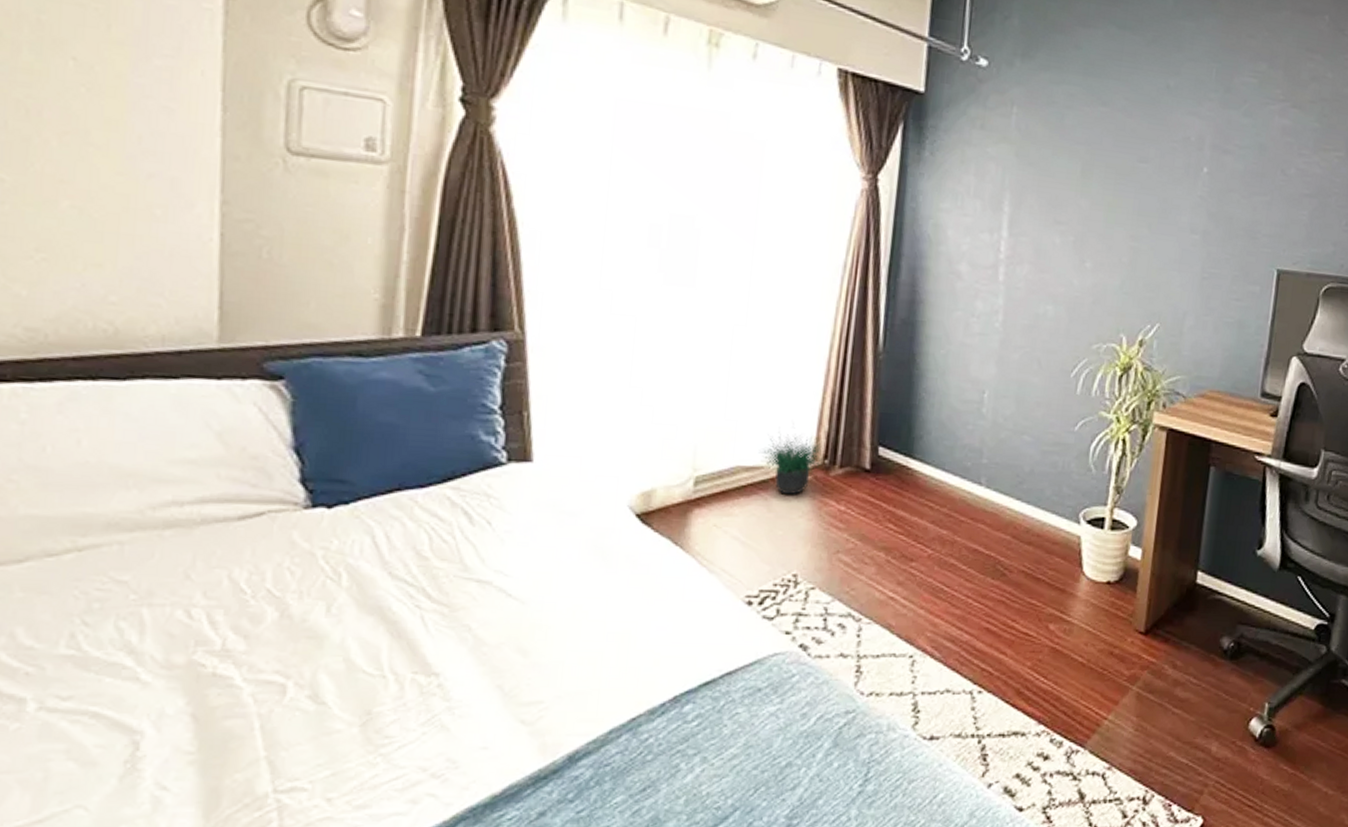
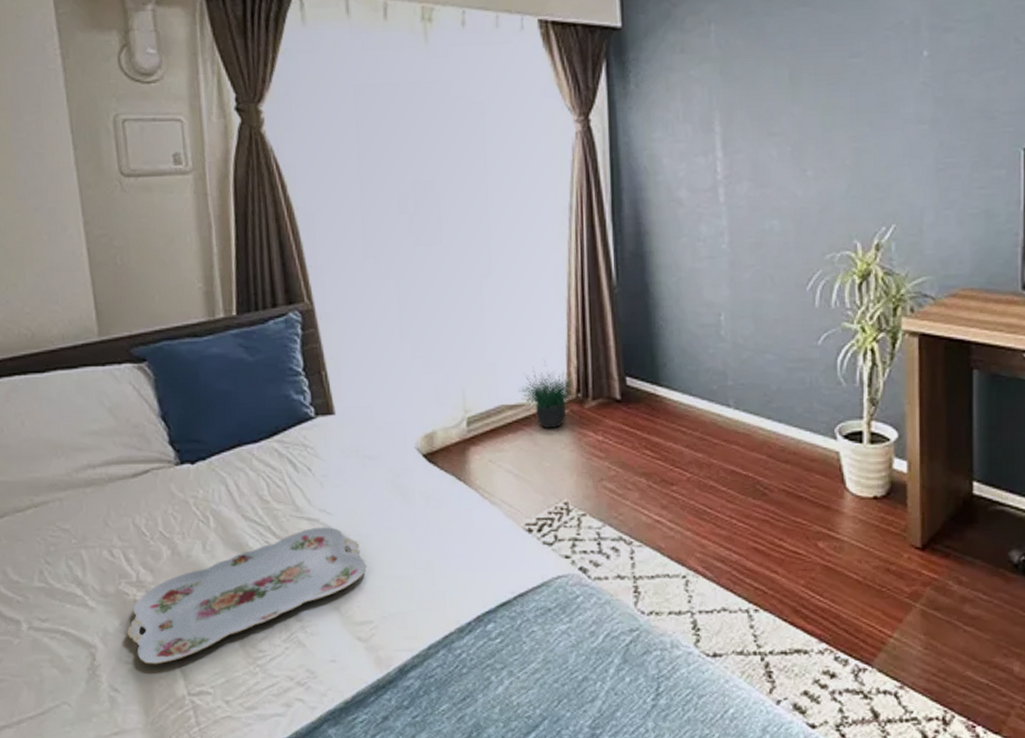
serving tray: none [194,590,546,755] -> present [126,527,367,665]

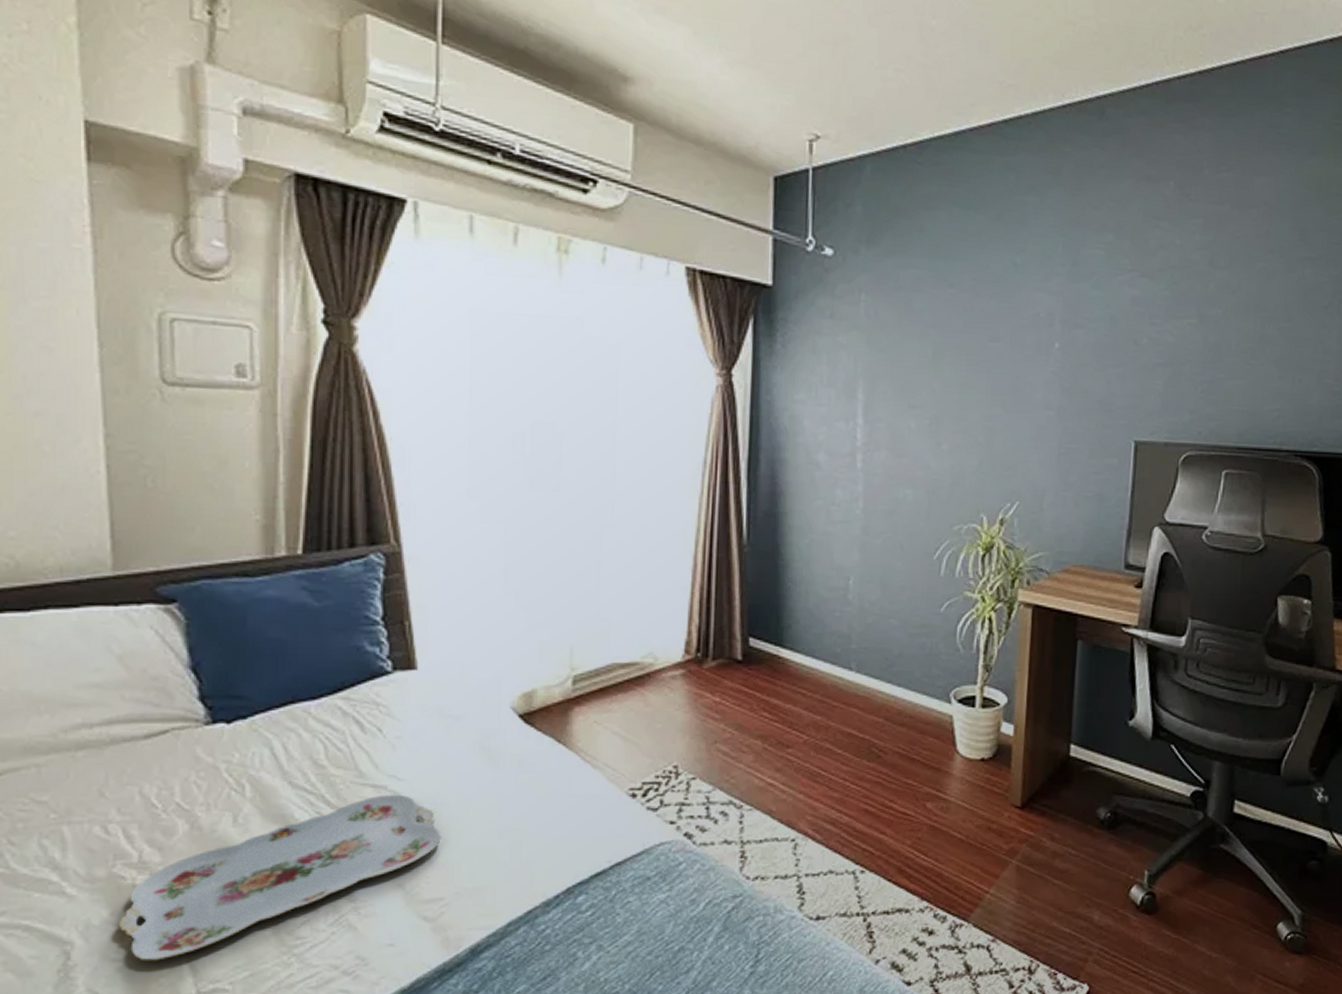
potted plant: present [518,361,576,429] -> none [632,619,697,689]

